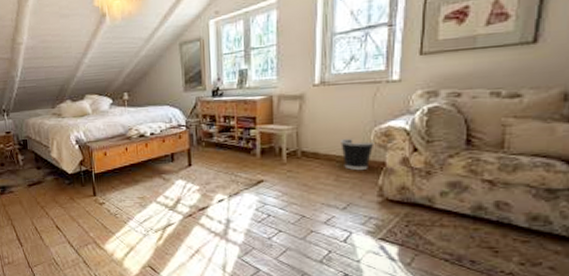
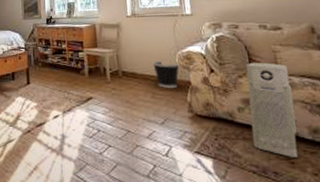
air purifier: none [452,139,518,246] -> present [245,62,299,157]

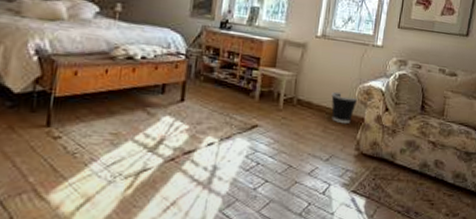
air purifier: present [245,62,299,157] -> none [405,106,452,199]

